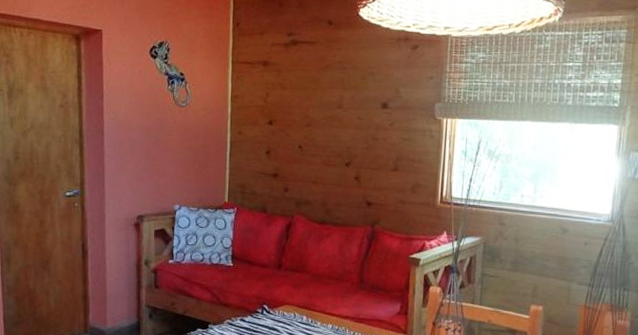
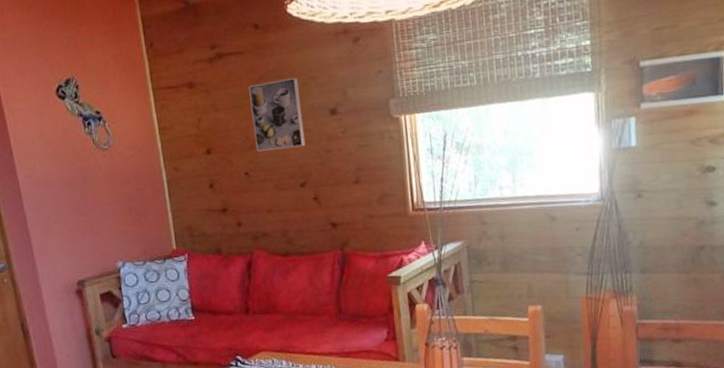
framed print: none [312,71,359,132] -> present [249,77,306,151]

